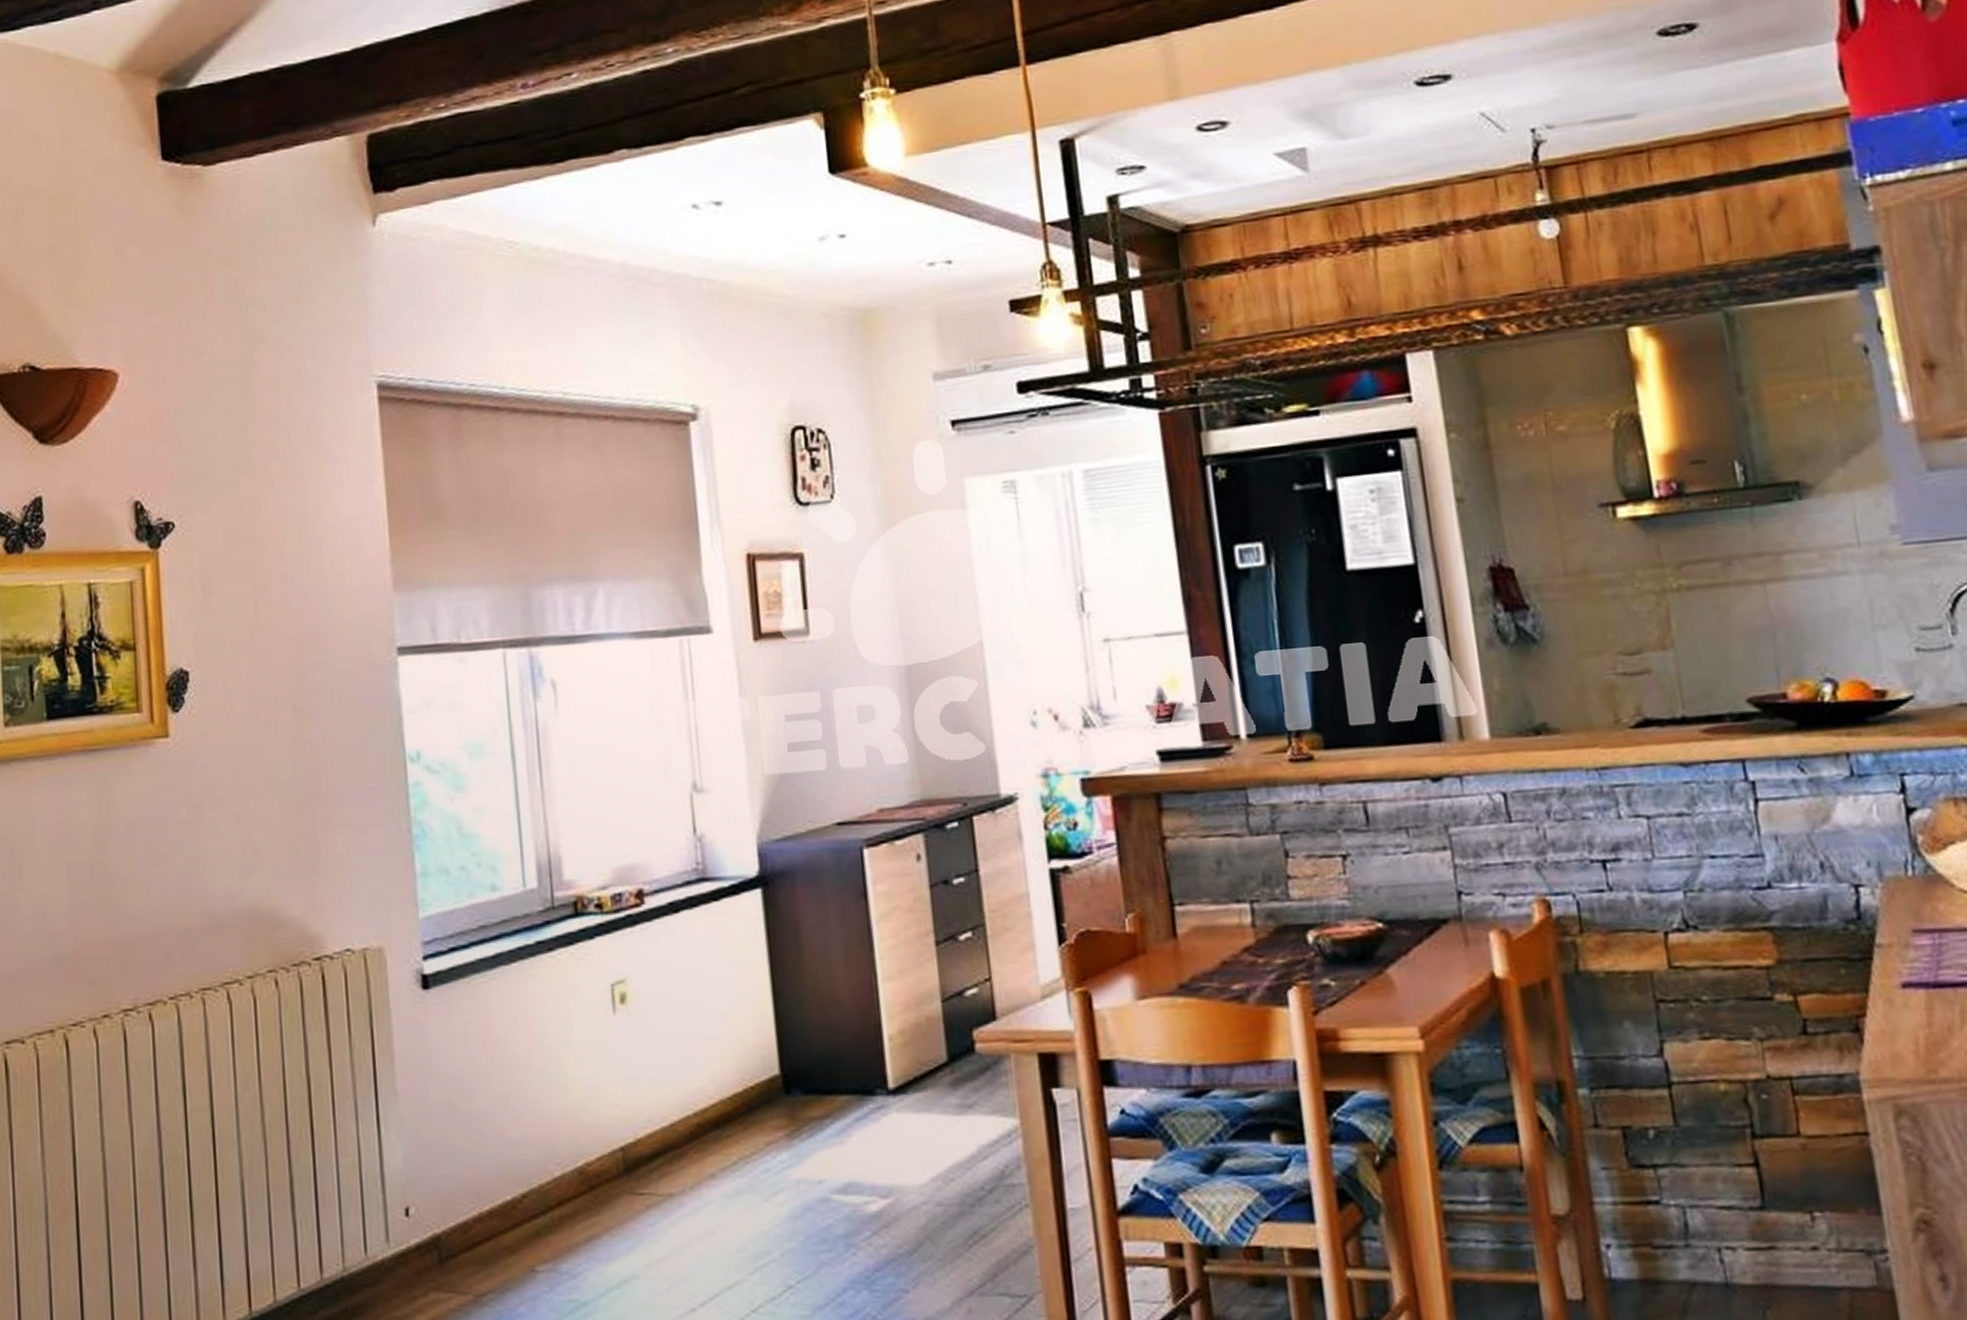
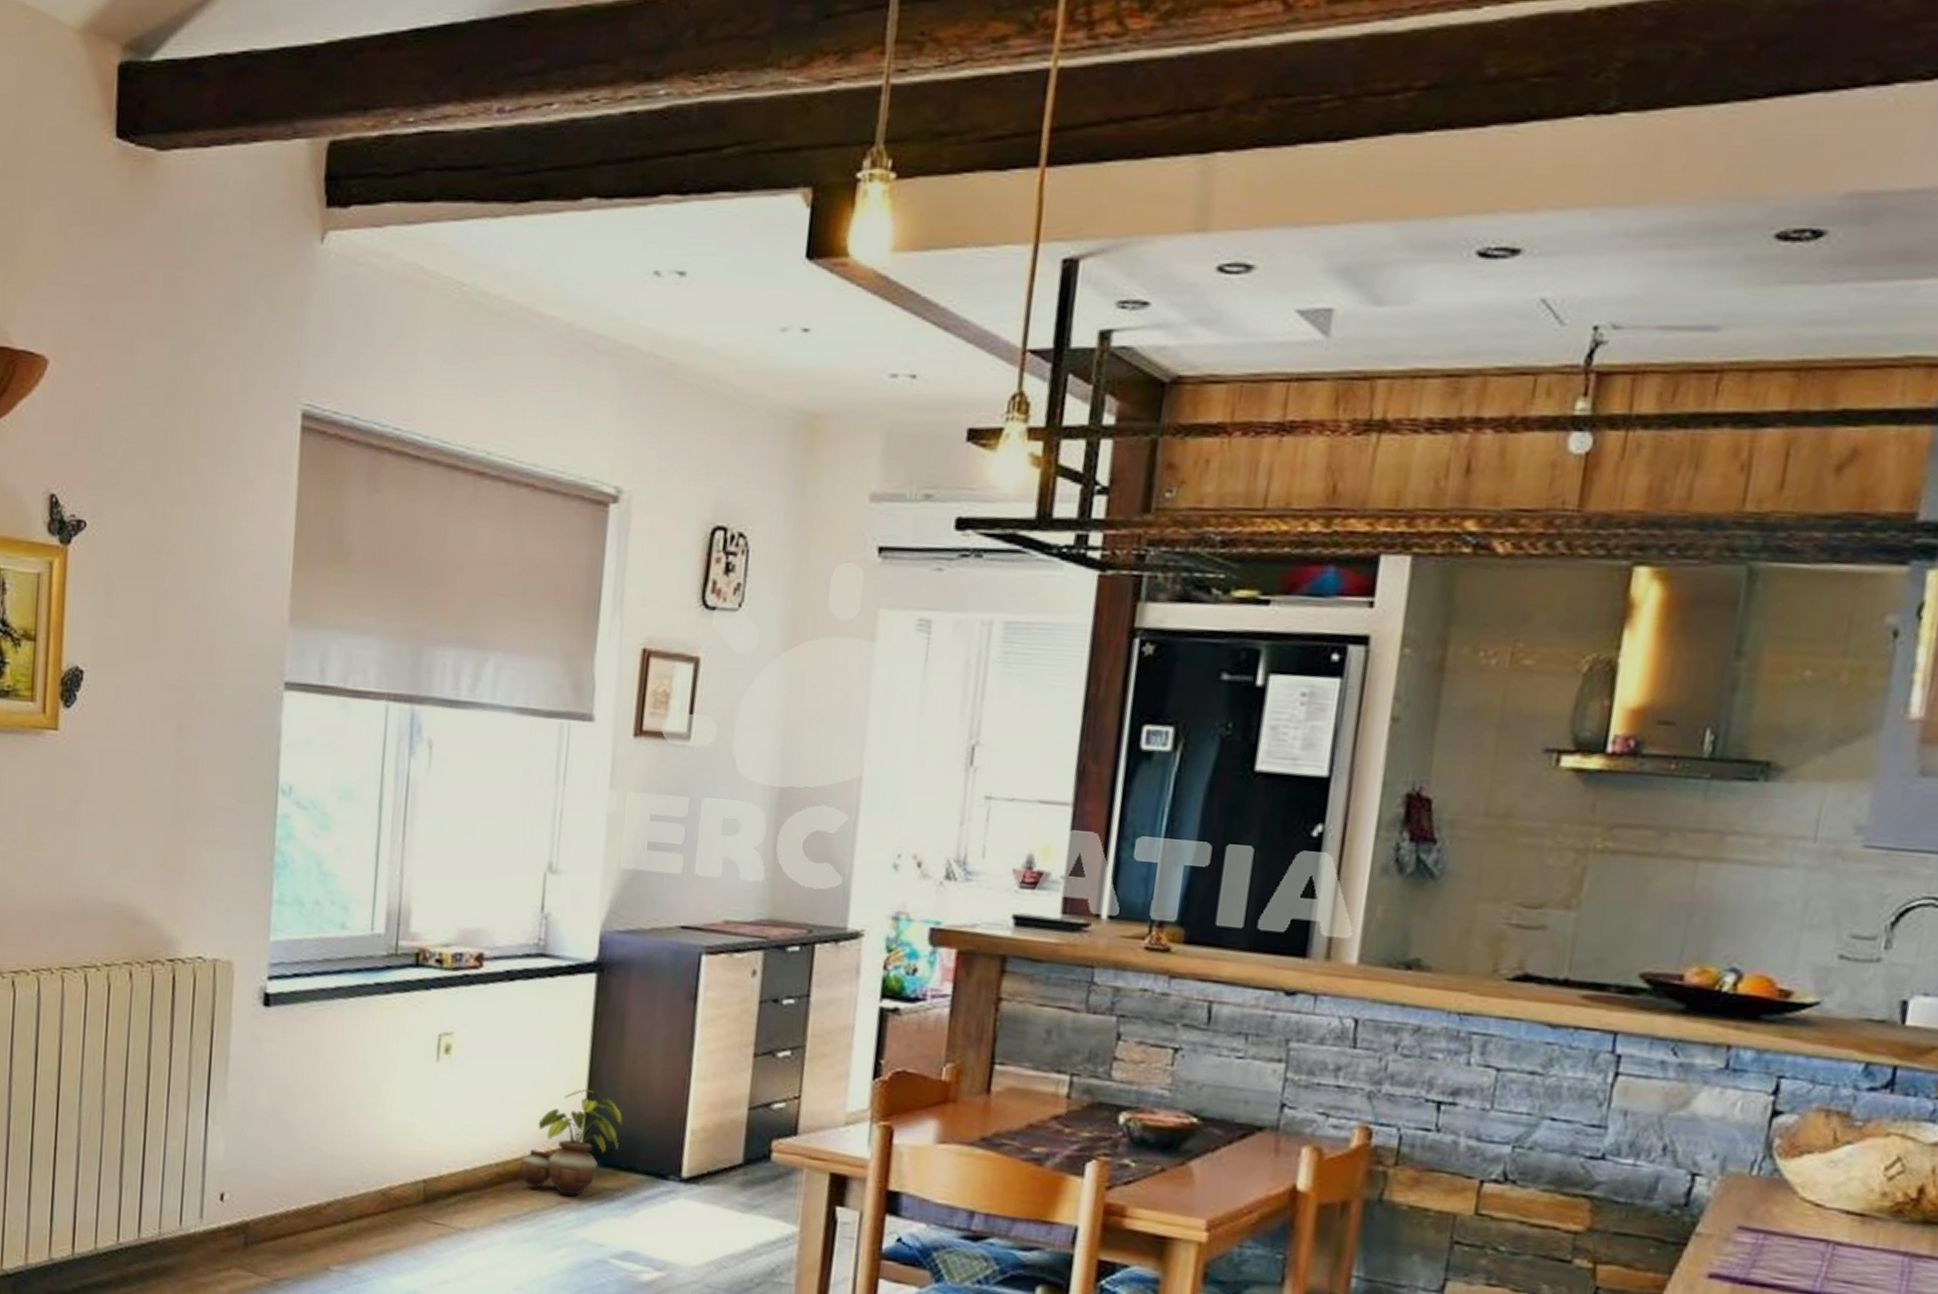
potted plant: none [720,1013,818,1133] -> present [520,1089,623,1196]

